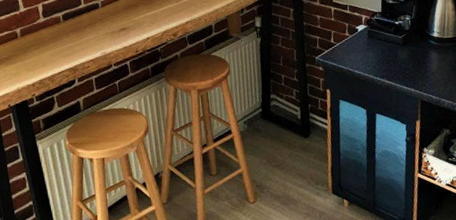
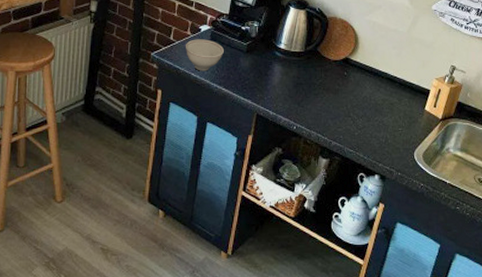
bowl: none [345,38,382,68] -> present [185,39,224,71]

